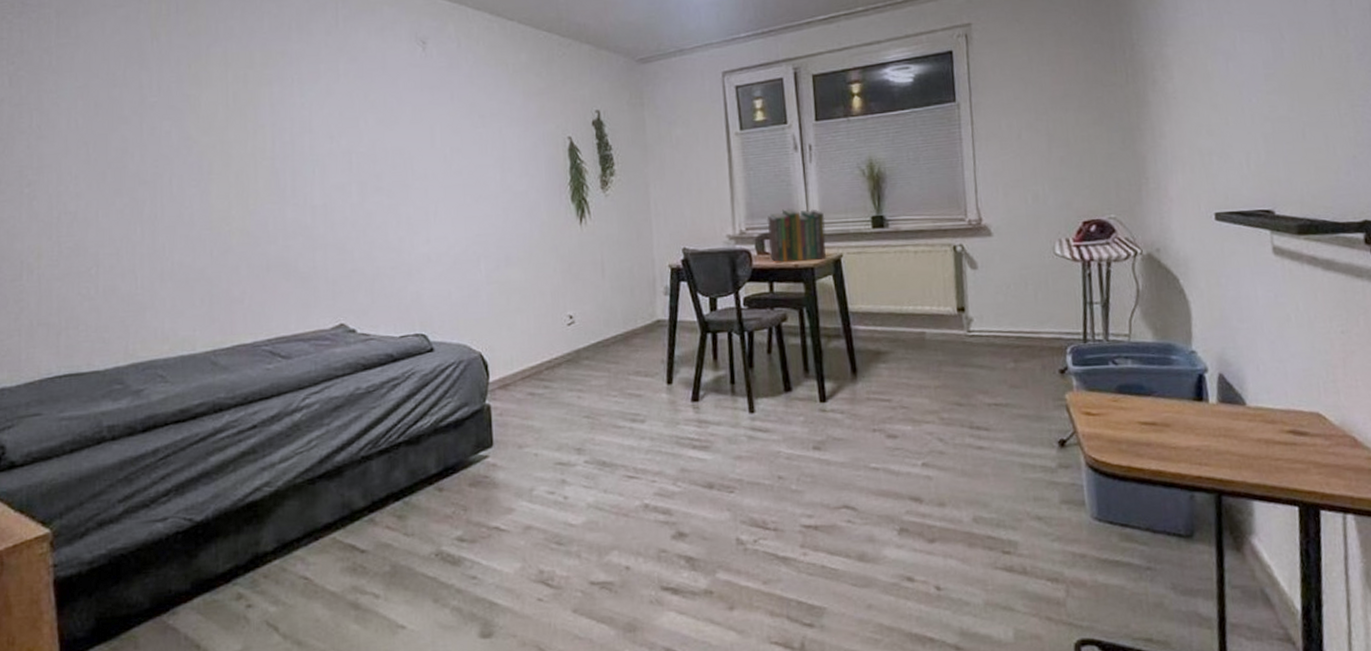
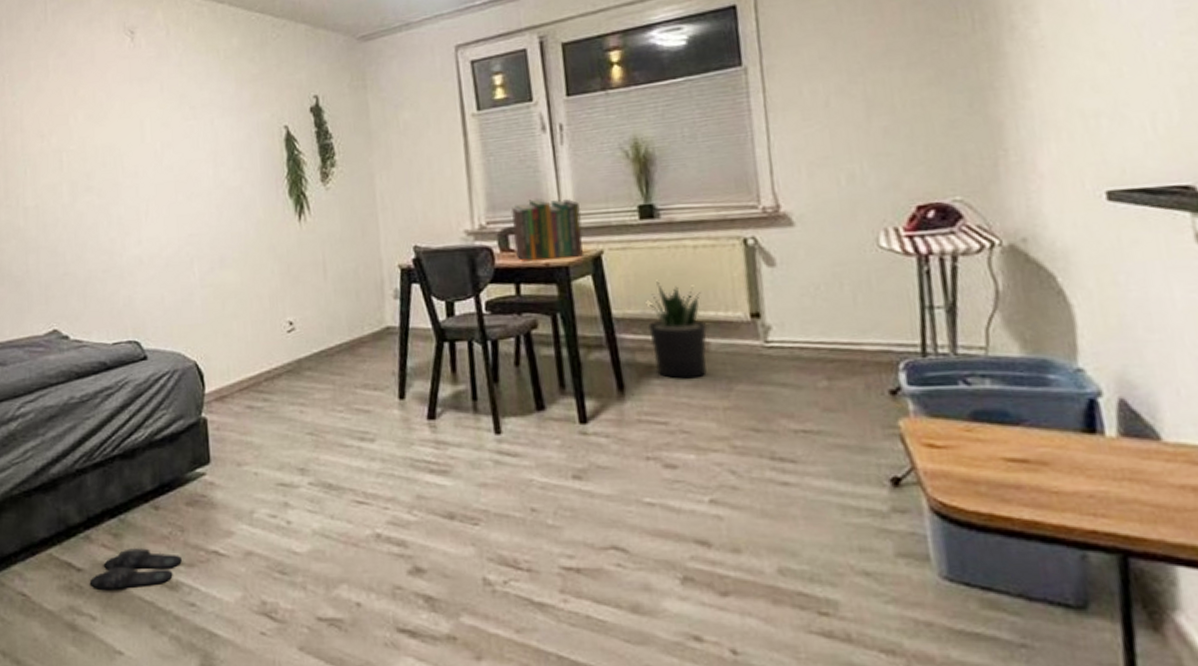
slippers: none [374,527,464,570] -> present [90,547,182,591]
planter: none [877,281,923,363] -> present [648,281,707,379]

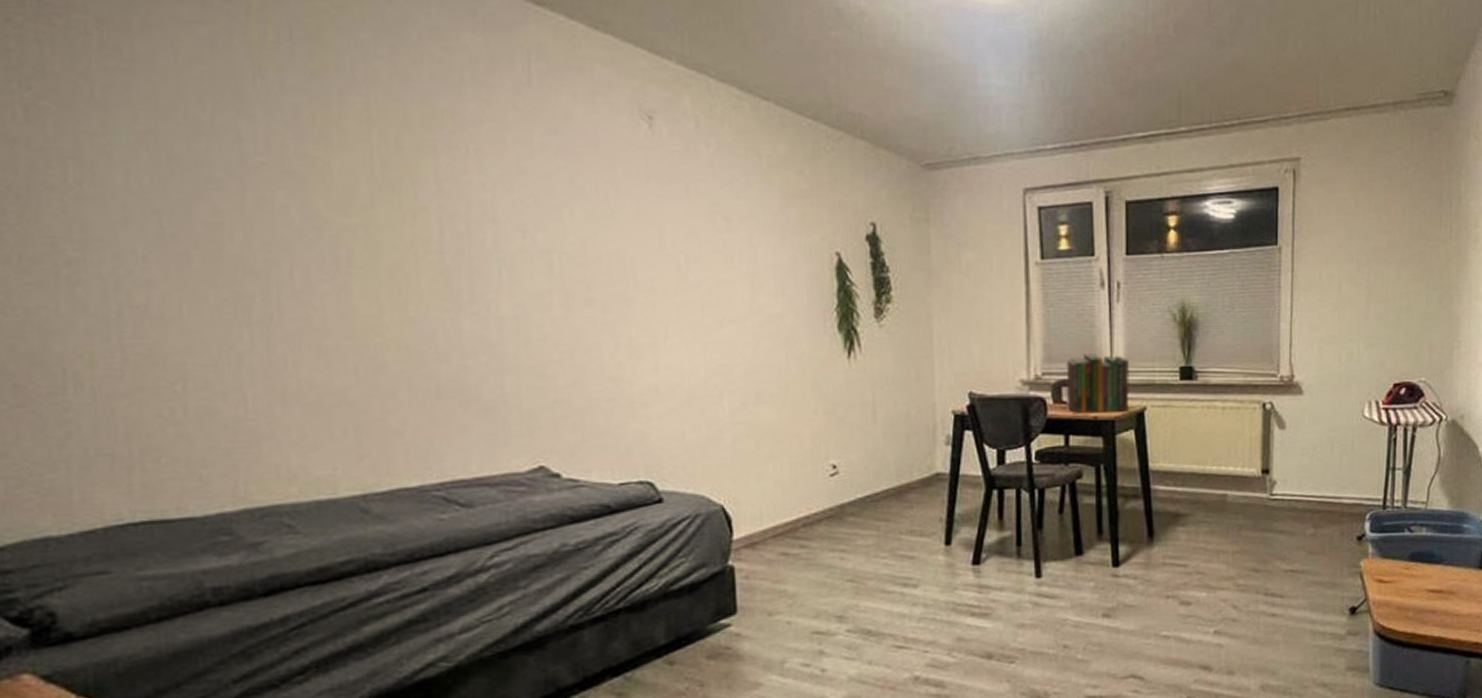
planter: present [648,281,707,379] -> none [1179,438,1226,527]

